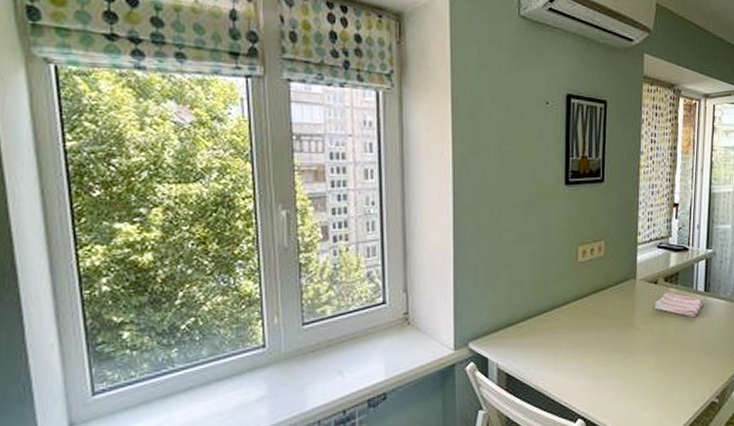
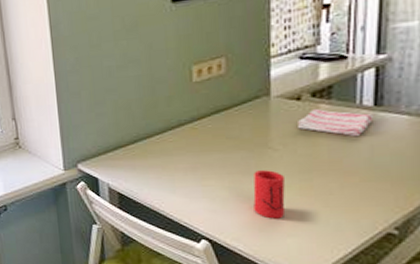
cup: none [621,347,644,394] -> present [253,170,285,219]

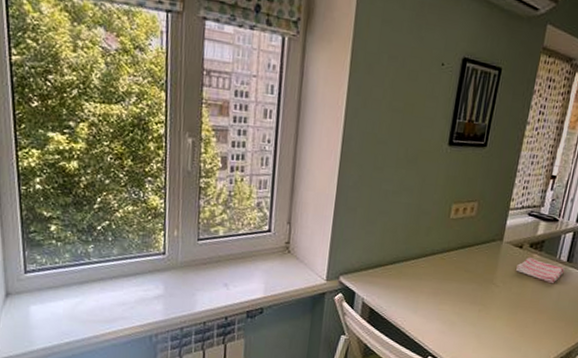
cup: present [253,170,285,219] -> none [472,301,499,344]

